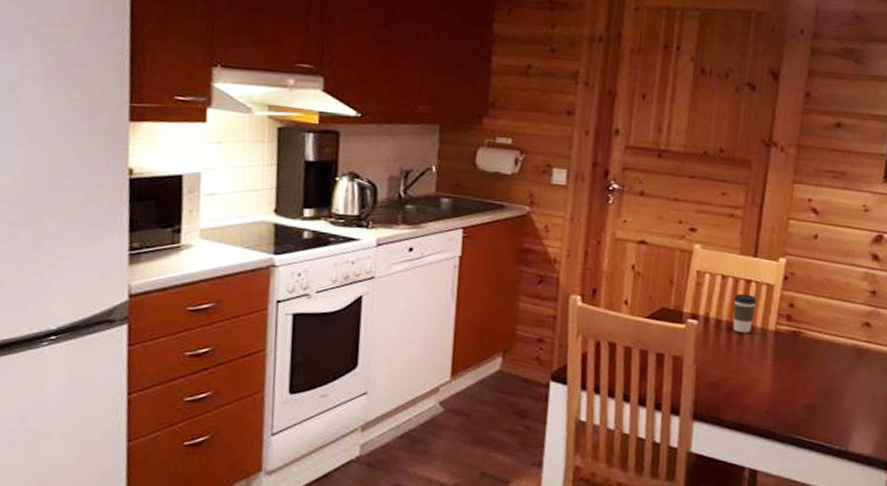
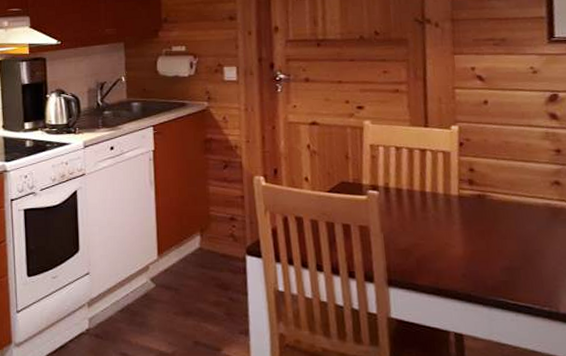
coffee cup: present [733,293,756,333] -> none [410,162,435,200]

